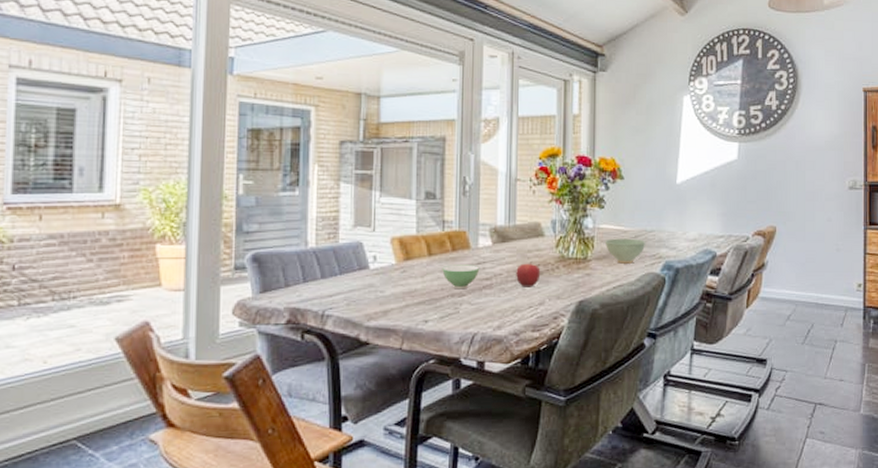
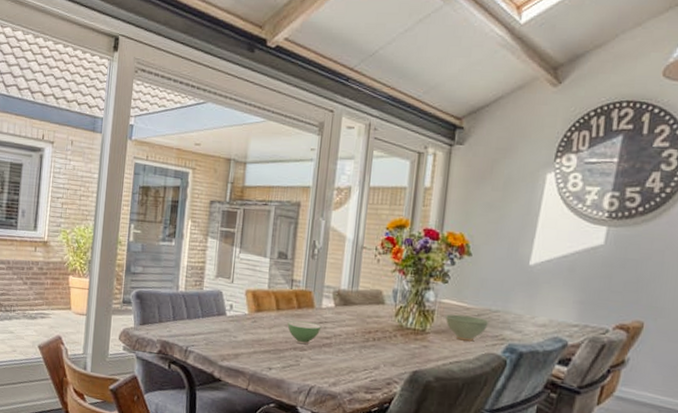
fruit: present [516,261,541,287] -> none [354,327,379,352]

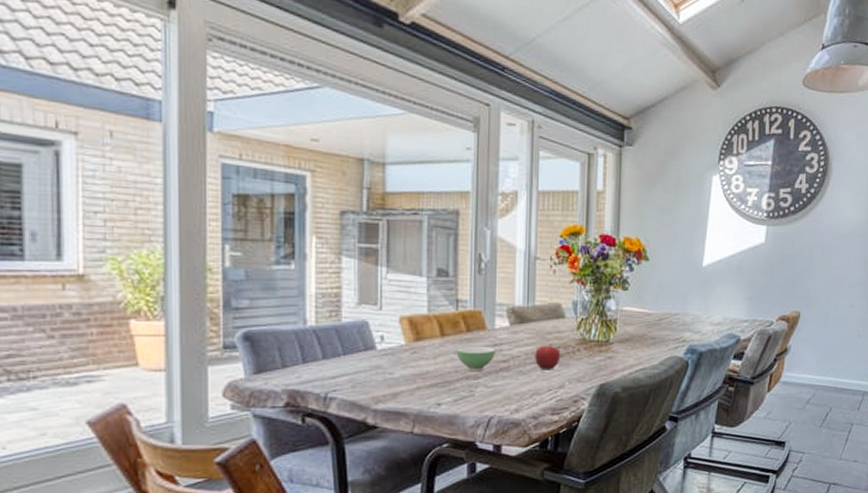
fruit: none [354,327,379,352] -> present [535,344,561,370]
bowl: present [445,314,490,342] -> none [627,321,670,347]

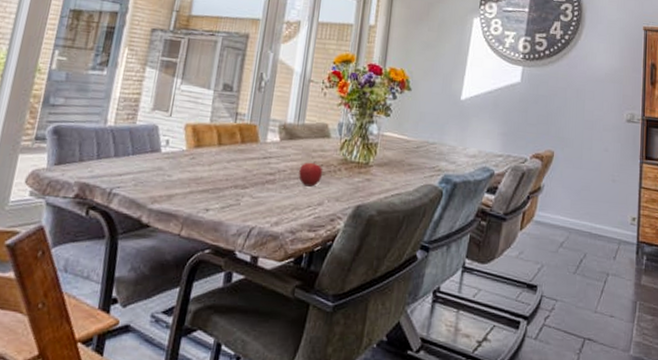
bowl: present [456,346,497,372] -> none [229,156,266,182]

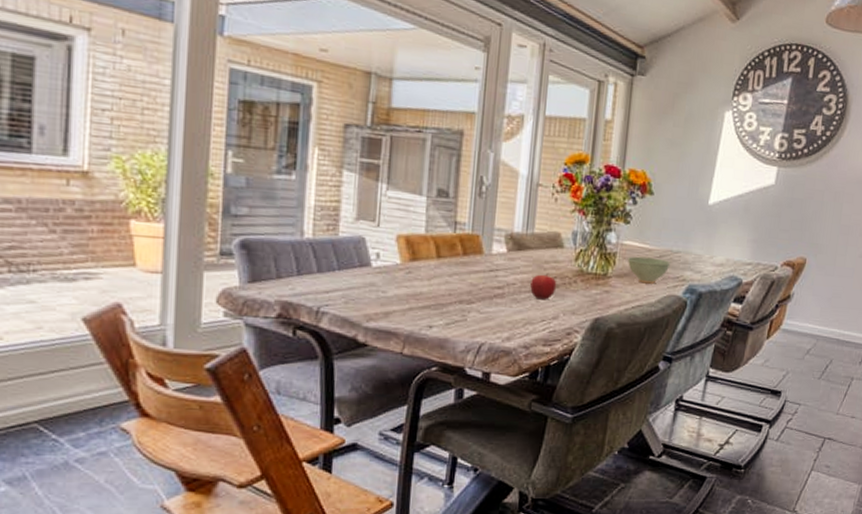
bowl: none [387,146,427,174] -> present [627,256,671,284]

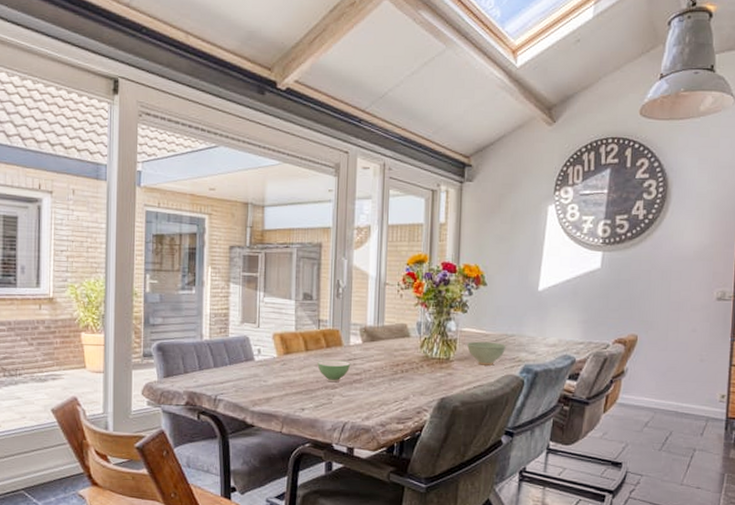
bowl: none [451,269,492,297] -> present [317,360,351,383]
fruit: present [530,273,557,300] -> none [383,360,406,384]

